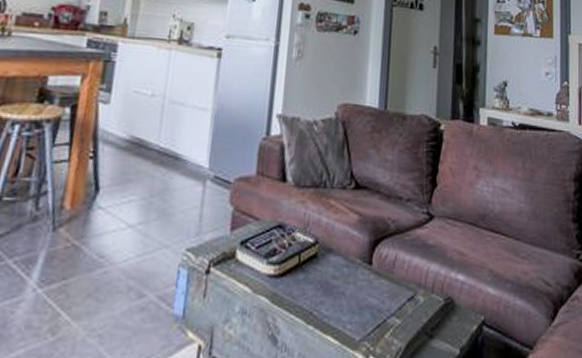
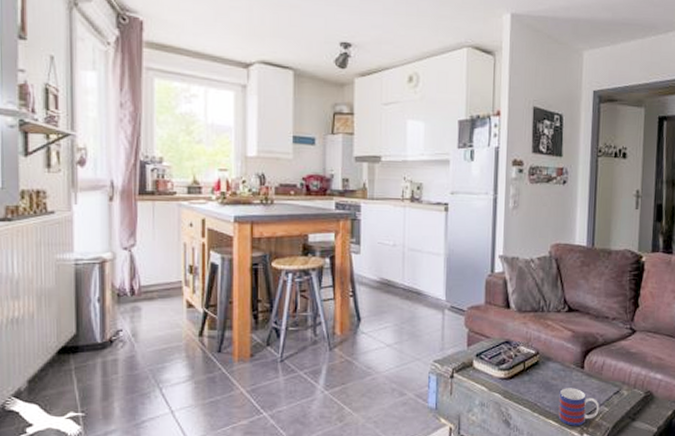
mug: none [338,291,390,345] -> present [558,388,599,426]

